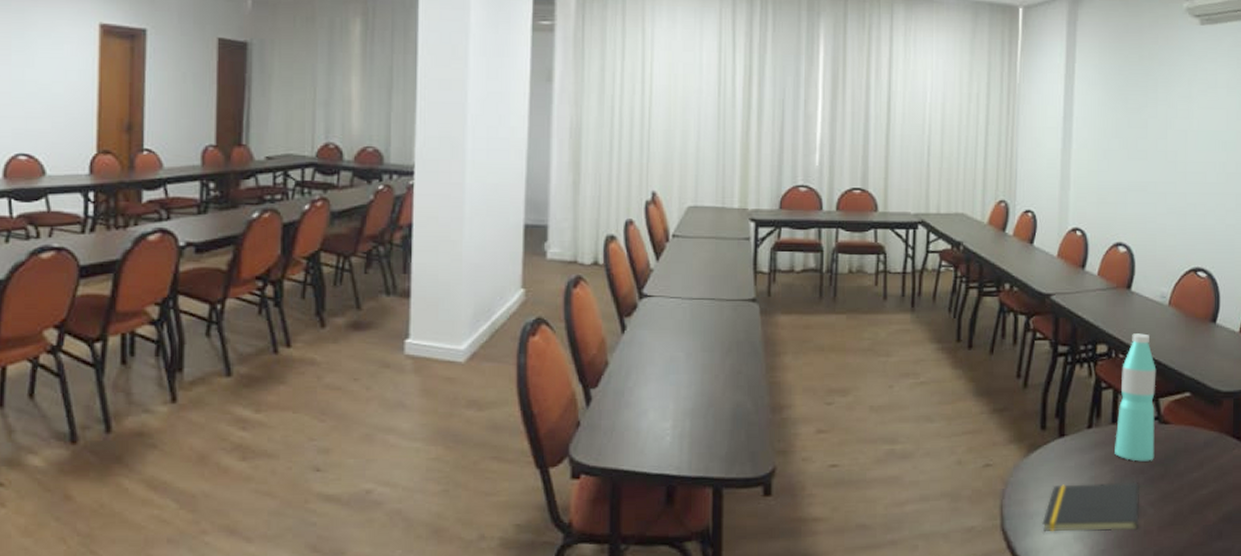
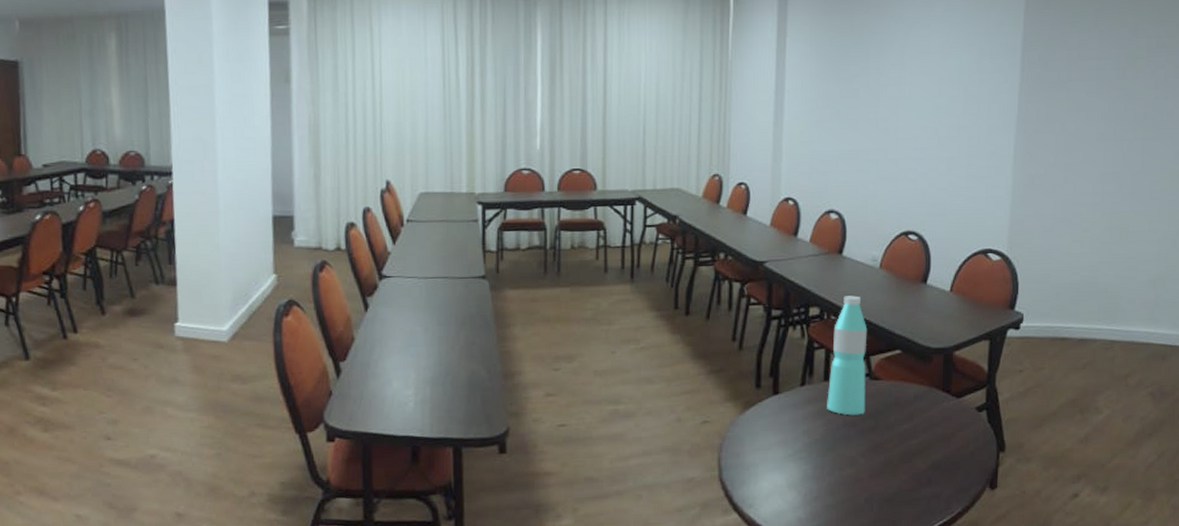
notepad: present [1042,481,1140,532] -> none [758,434,852,482]

